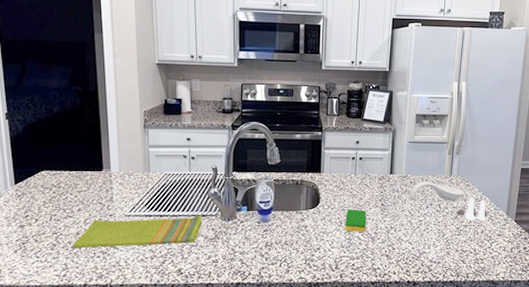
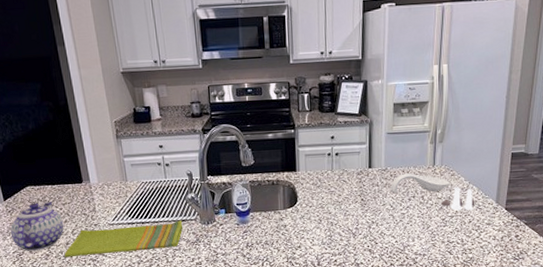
teapot: none [16,188,77,240] -> present [10,202,64,251]
dish sponge: present [345,209,367,233] -> none [324,206,347,229]

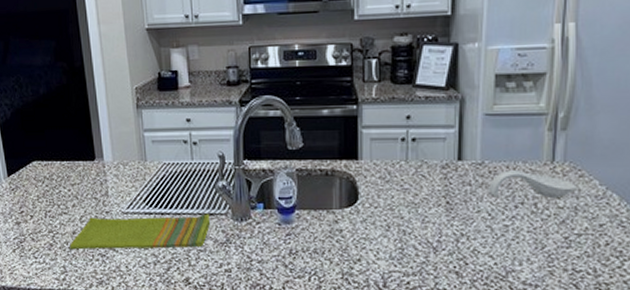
teapot: present [10,202,64,251] -> none [12,181,72,238]
salt and pepper shaker set: present [441,186,475,211] -> none [562,193,615,227]

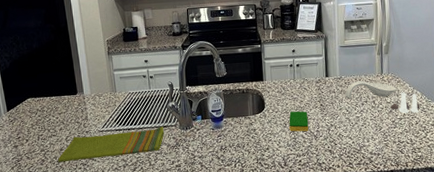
dish sponge: none [394,208,425,241] -> present [289,111,309,132]
salt and pepper shaker set: none [562,193,615,227] -> present [390,92,420,114]

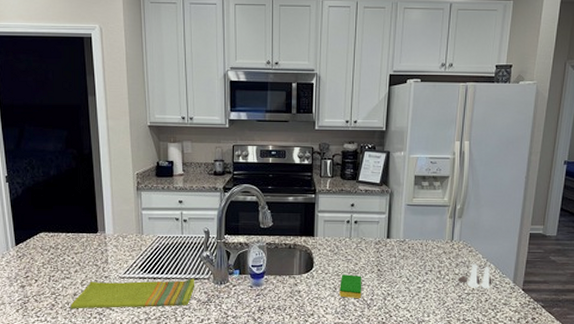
spoon rest: present [345,81,397,99] -> none [408,246,467,267]

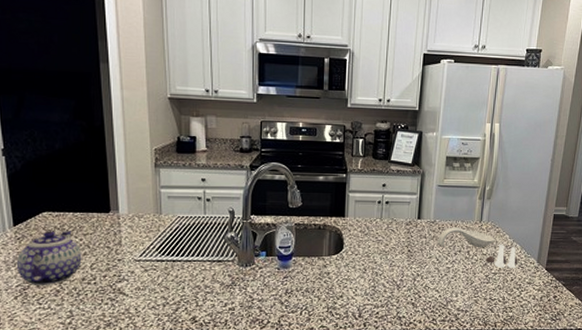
teapot: none [17,250,74,300] -> present [16,231,82,285]
dish towel: present [70,278,195,309] -> none [78,260,219,295]
dish sponge: present [339,274,362,299] -> none [369,255,392,280]
spoon rest: none [408,246,467,267] -> present [438,227,495,247]

